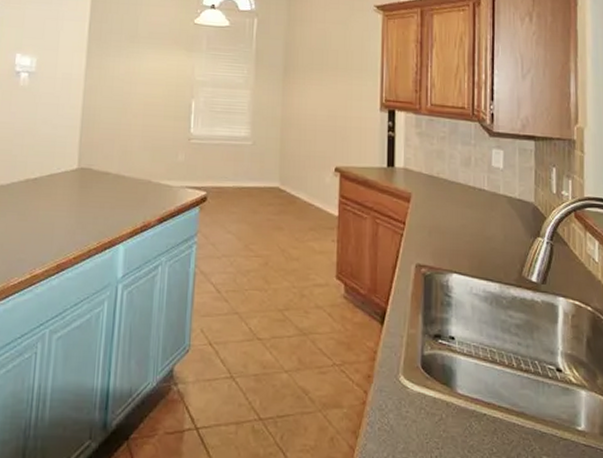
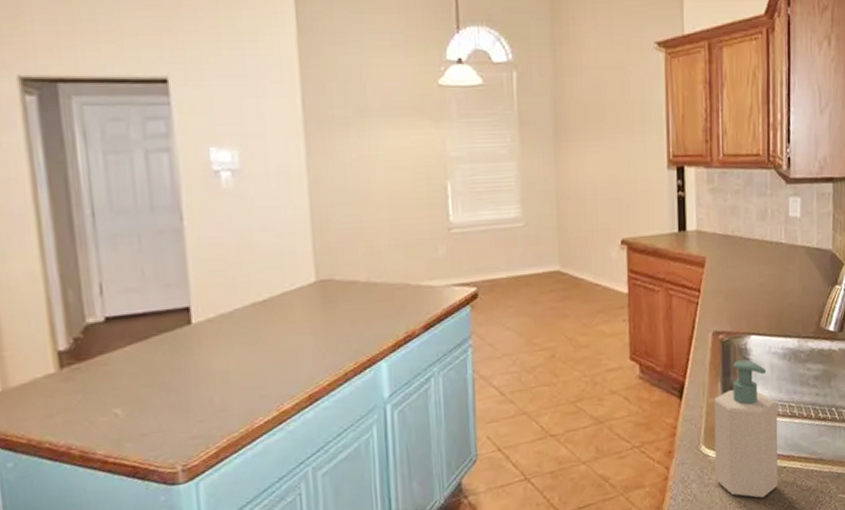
soap bottle: none [412,296,478,443] -> present [713,360,778,498]

